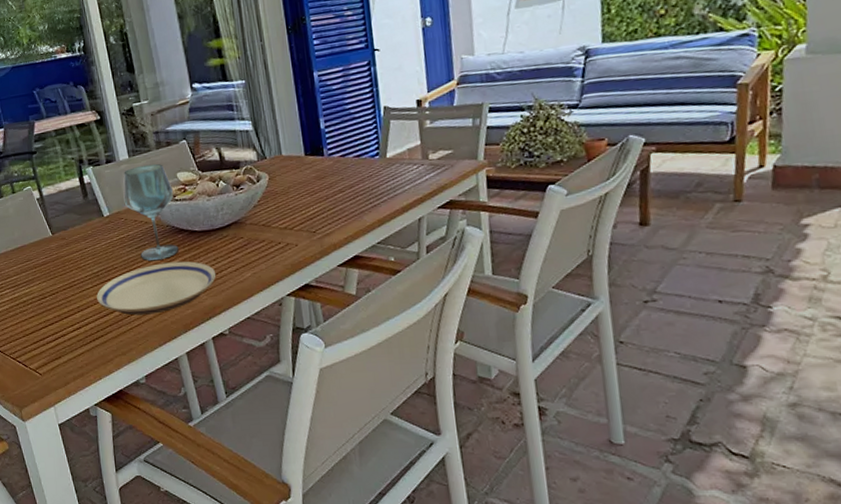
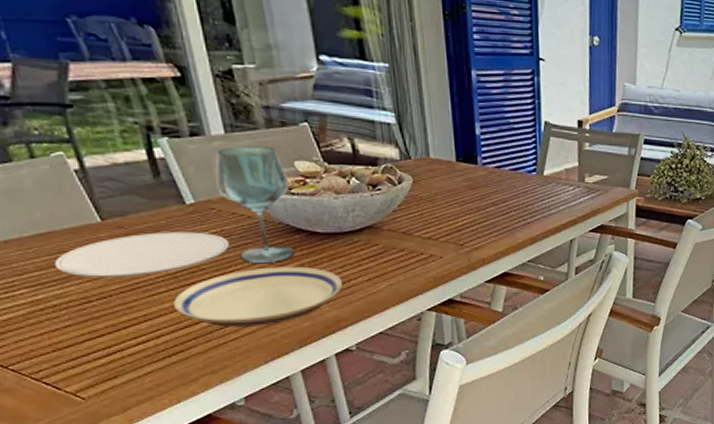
plate: none [24,238,133,279] -> present [54,232,229,279]

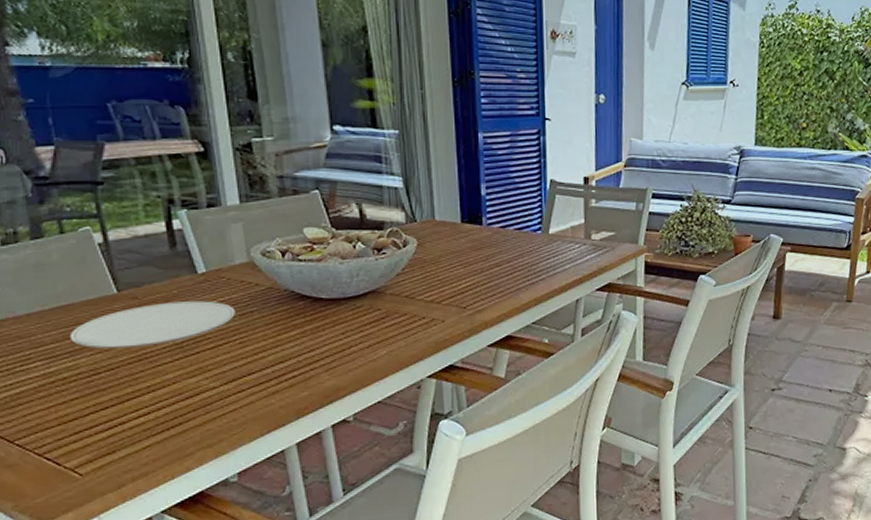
plate: present [174,266,343,328] -> none [178,333,344,398]
wine glass: present [215,145,295,263] -> none [228,214,299,331]

